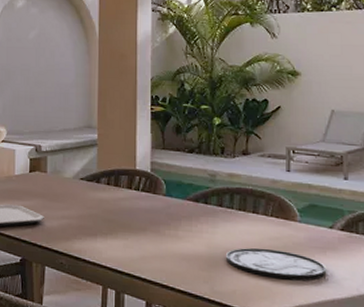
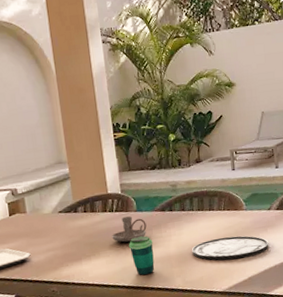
candle holder: none [134,199,175,228] -> present [112,216,147,243]
cup: none [151,224,180,271] -> present [128,236,155,275]

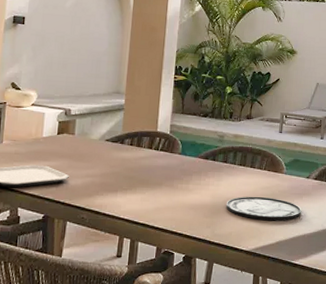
candle holder: present [112,216,147,243] -> none [152,157,188,183]
cup: present [128,236,155,275] -> none [166,180,191,219]

